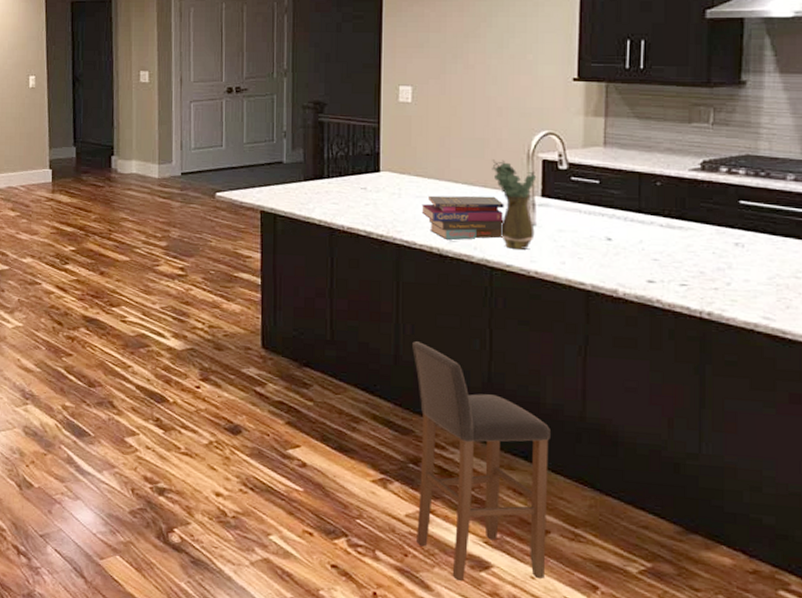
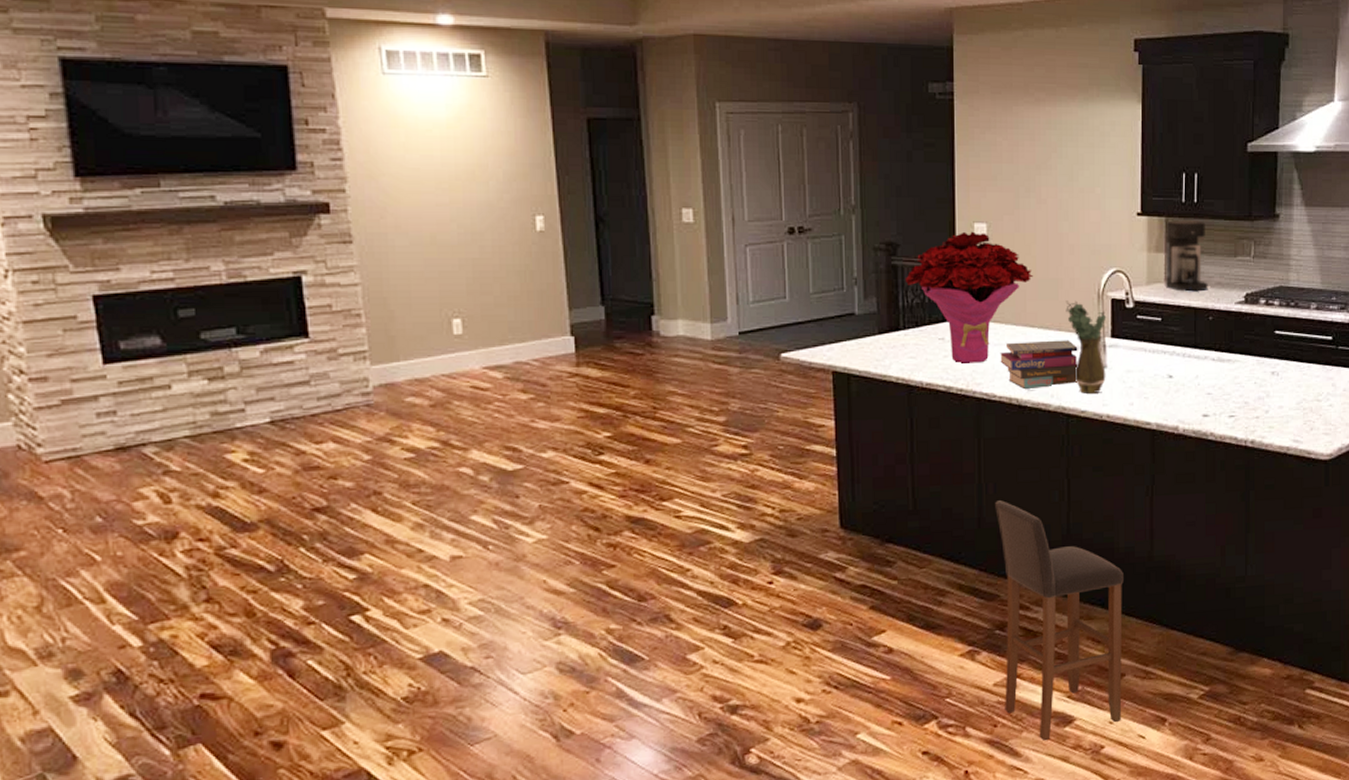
flower bouquet: none [330,93,458,213] -> present [905,231,1033,364]
coffee maker: none [604,86,656,156] -> present [1165,220,1208,292]

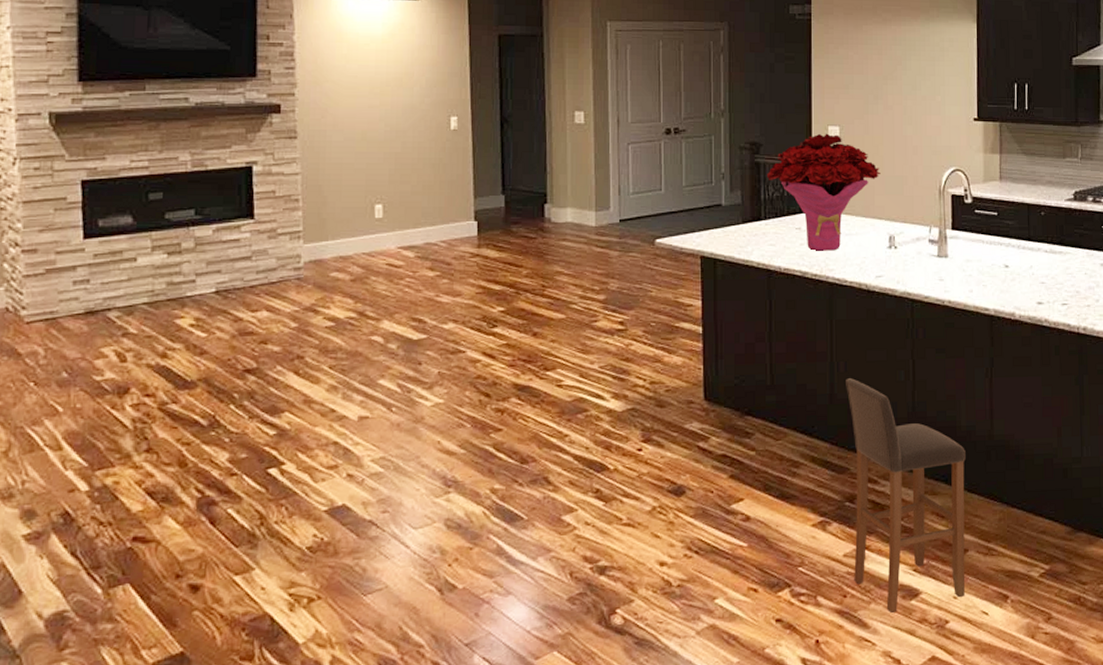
books: present [1000,340,1078,389] -> none [851,231,922,275]
vase: present [1065,300,1107,394] -> none [910,196,947,281]
coffee maker: present [1165,220,1208,292] -> none [1000,125,1040,189]

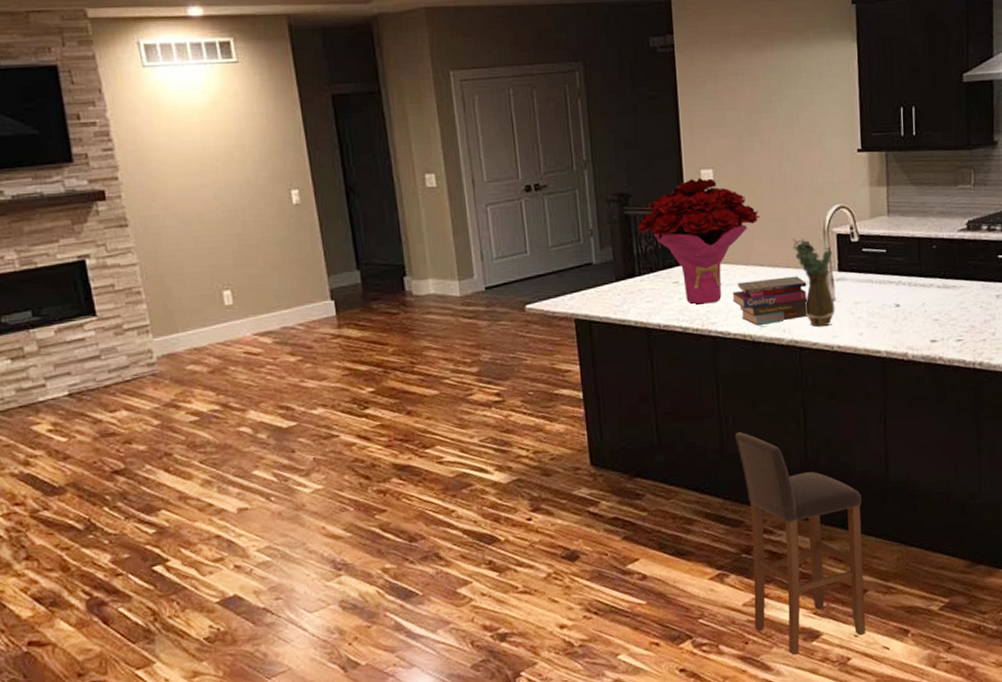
books: none [851,231,922,275] -> present [732,276,807,325]
vase: none [910,196,947,281] -> present [792,238,835,327]

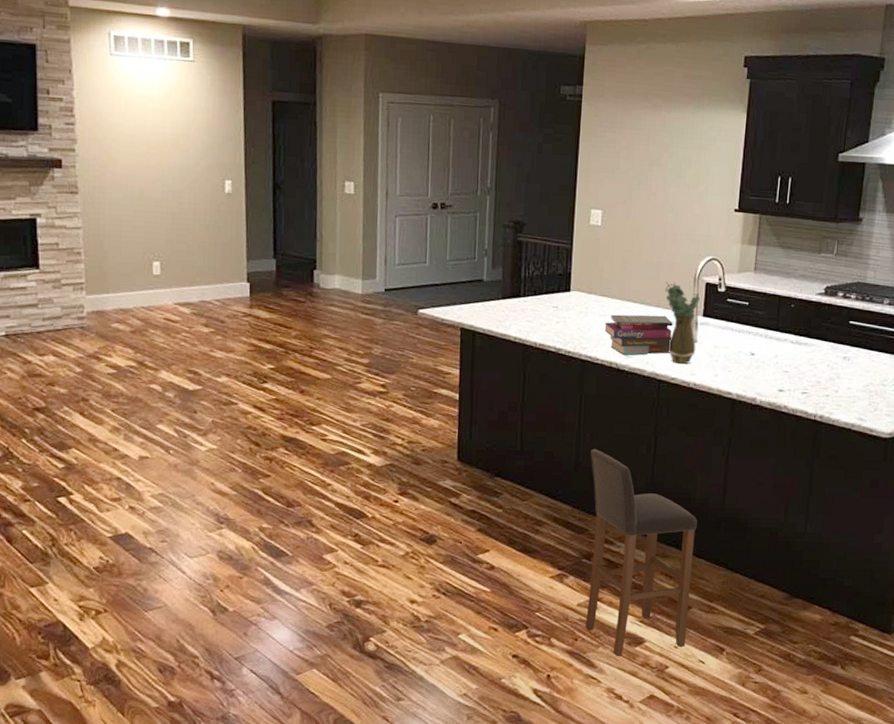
flower bouquet: present [637,177,760,305] -> none [528,216,639,330]

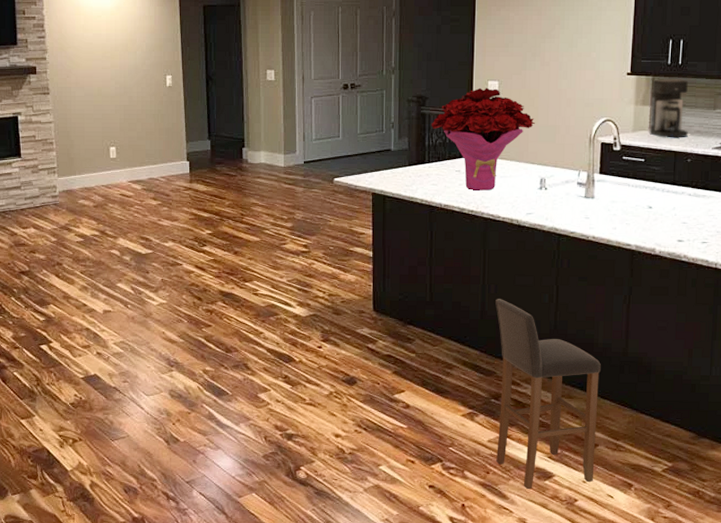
flower bouquet: none [528,216,639,330] -> present [431,87,535,191]
books: present [604,314,673,356] -> none [504,174,570,212]
vase: present [665,281,701,364] -> none [561,143,596,218]
coffee maker: none [754,218,795,281] -> present [649,79,688,138]

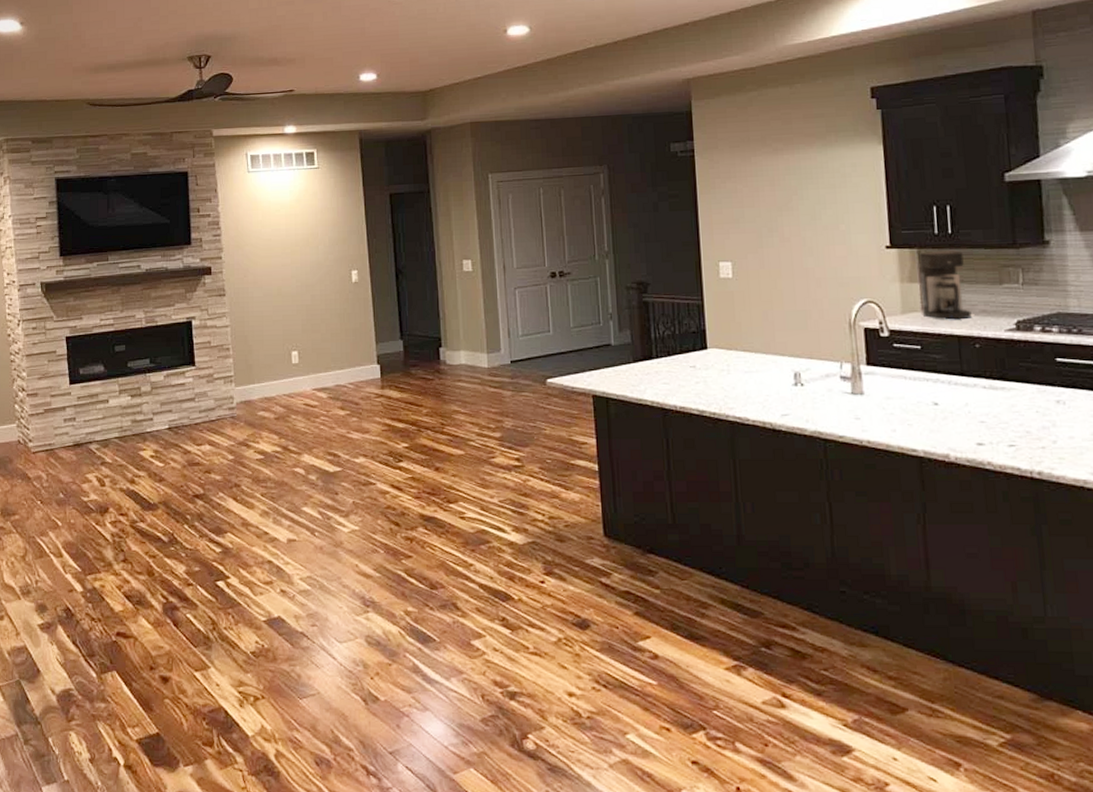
flower bouquet: present [431,87,535,191] -> none [655,269,780,389]
bar stool: present [495,299,602,489] -> none [754,520,907,768]

